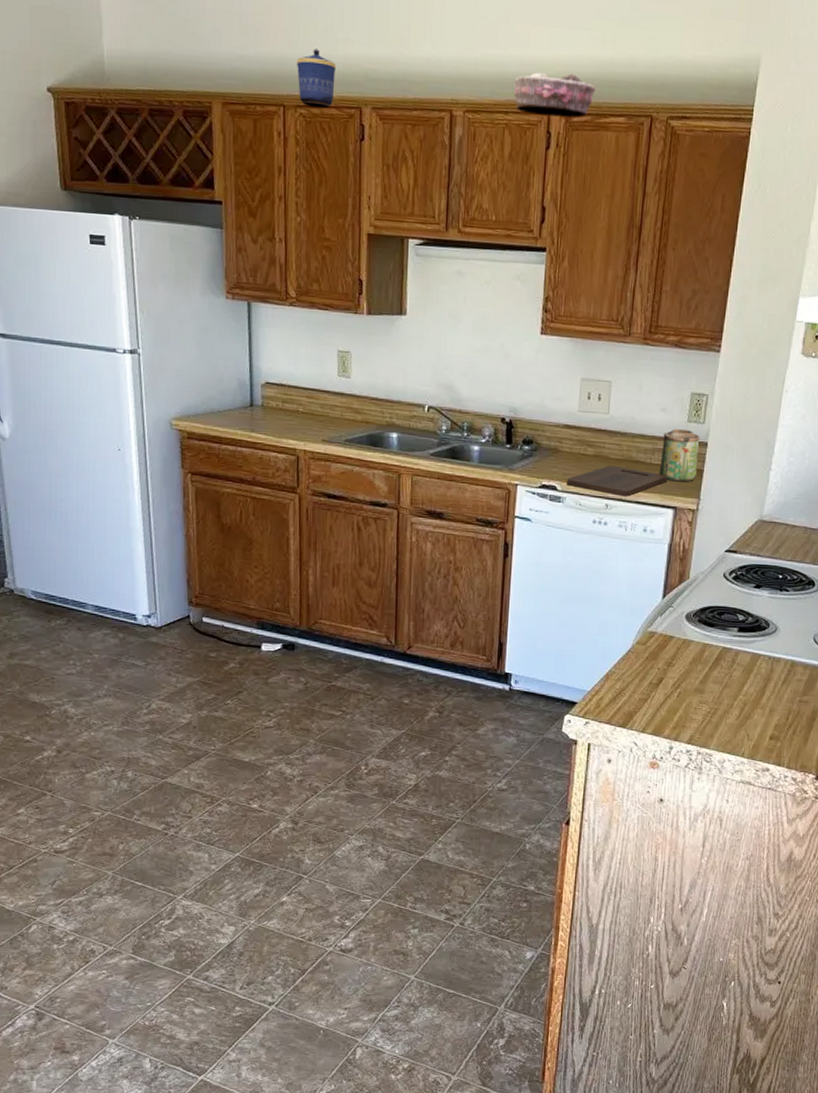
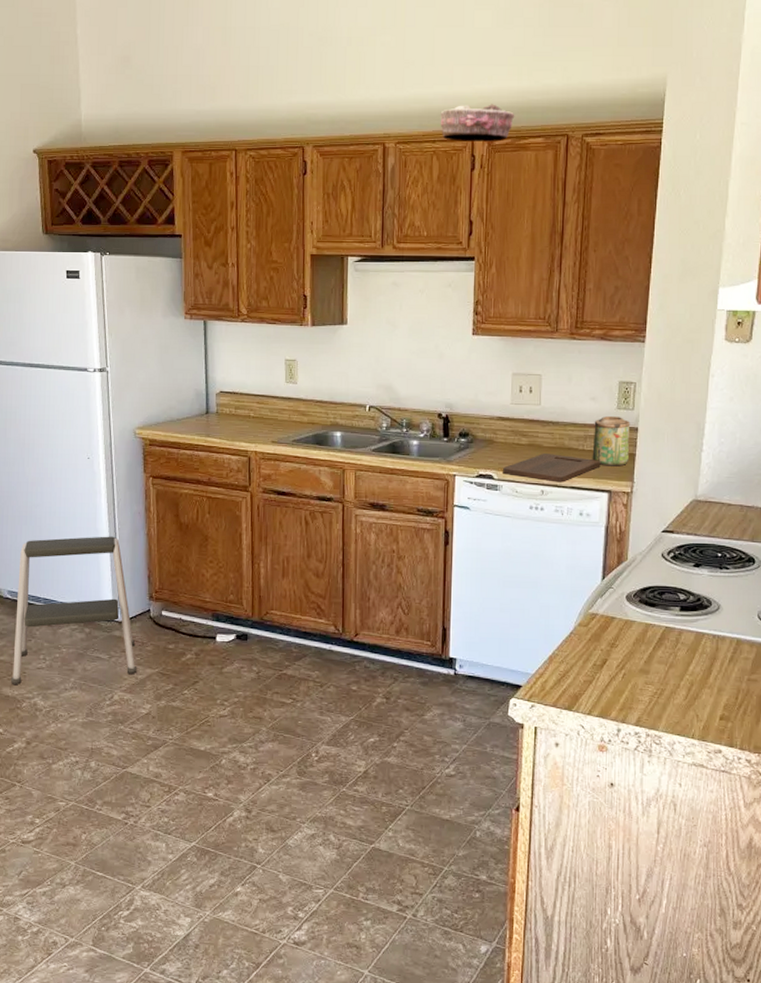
step stool: none [38,535,177,692] -> present [11,536,137,686]
decorative jar: present [296,49,336,109] -> none [246,100,281,150]

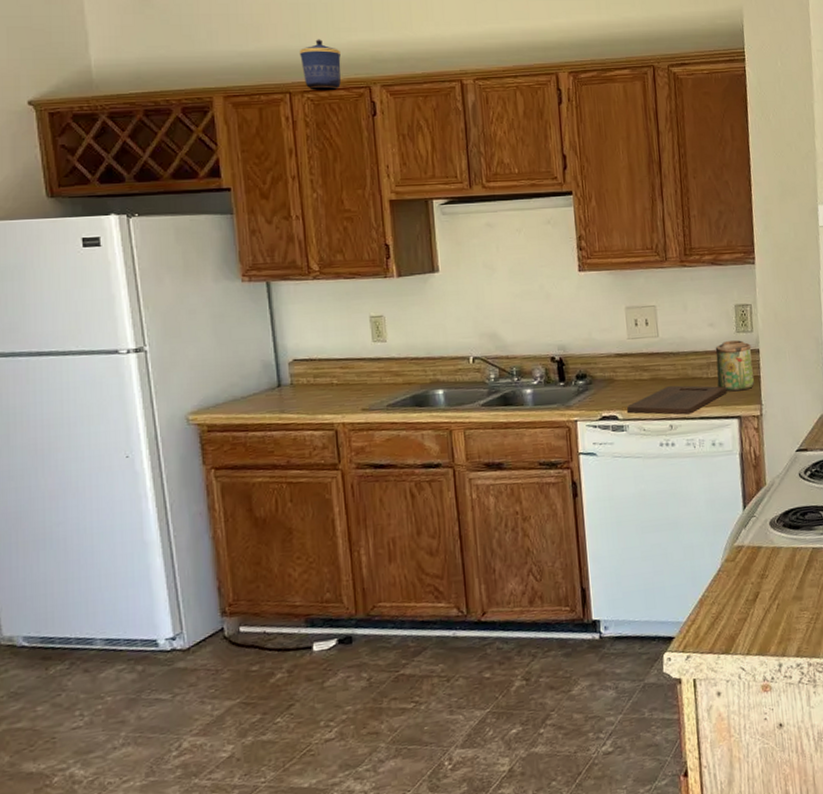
step stool: present [11,536,137,686] -> none [35,546,212,758]
decorative jar: none [246,100,281,150] -> present [299,39,341,91]
decorative basket: present [440,104,515,142] -> none [519,37,598,76]

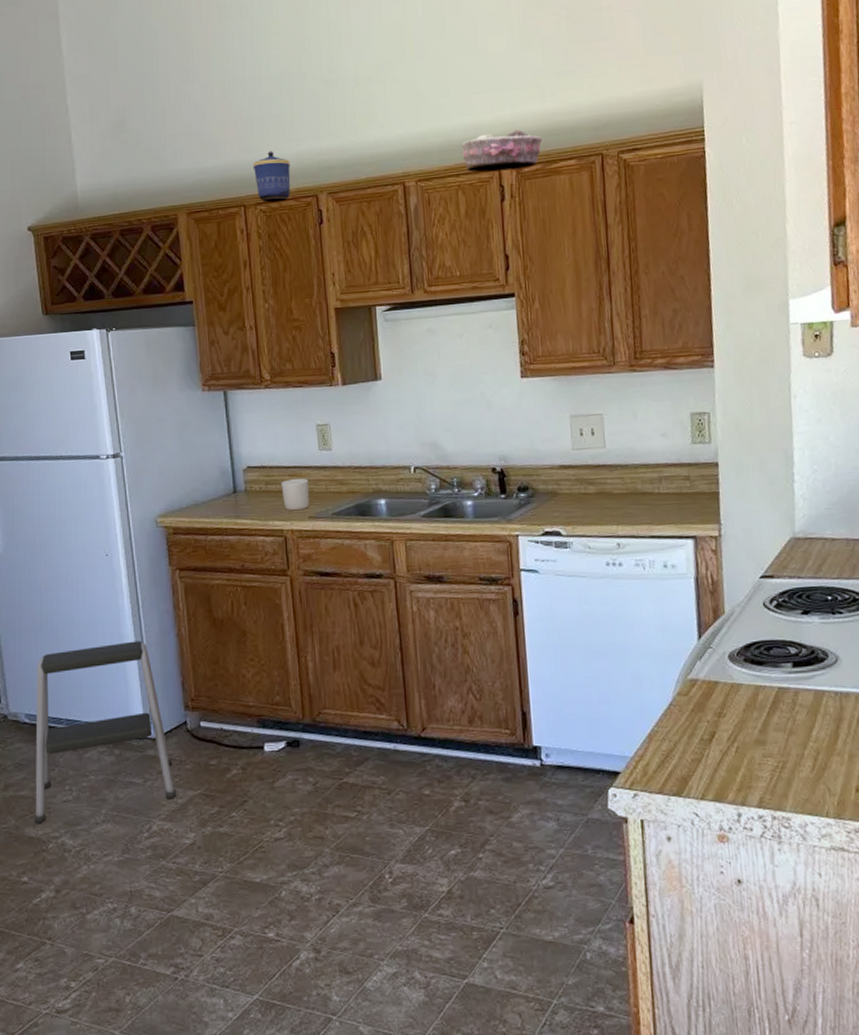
step stool: none [35,546,212,758] -> present [34,640,177,824]
mug: none [331,371,364,404] -> present [281,478,310,511]
decorative basket: none [519,37,598,76] -> present [461,129,543,173]
cutting board: present [627,385,727,415] -> none [571,500,681,533]
canister: present [715,339,754,392] -> none [668,451,712,509]

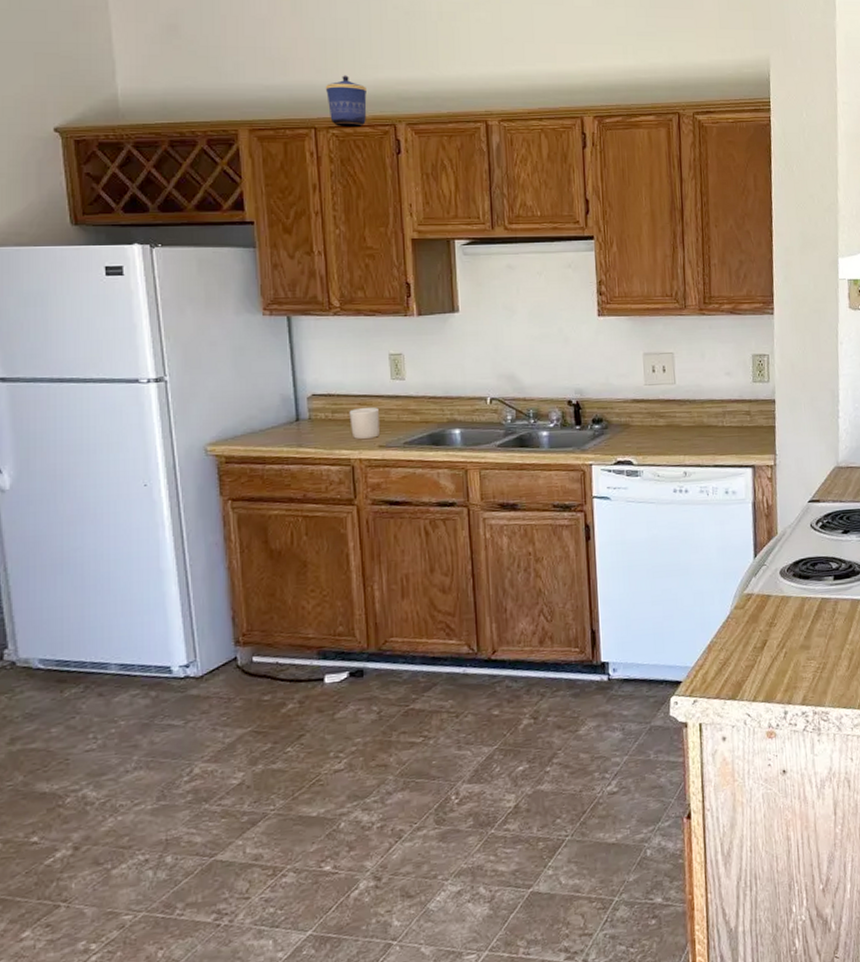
step stool: present [34,640,177,824] -> none [48,575,224,778]
decorative basket: present [461,129,543,173] -> none [545,82,624,119]

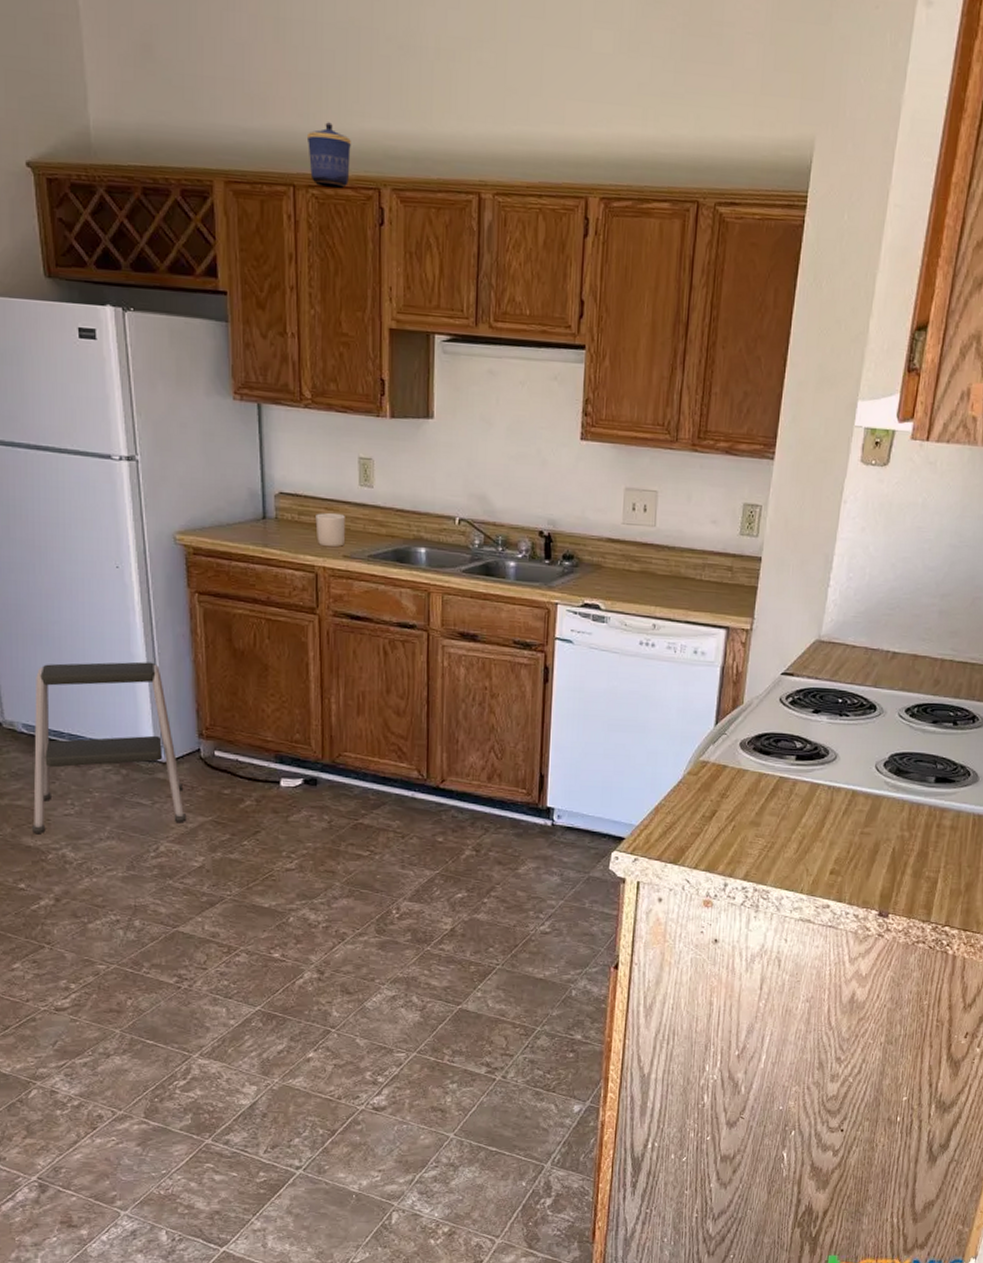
step stool: none [48,575,224,778] -> present [32,661,187,835]

